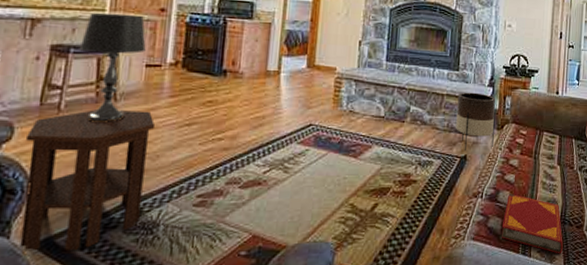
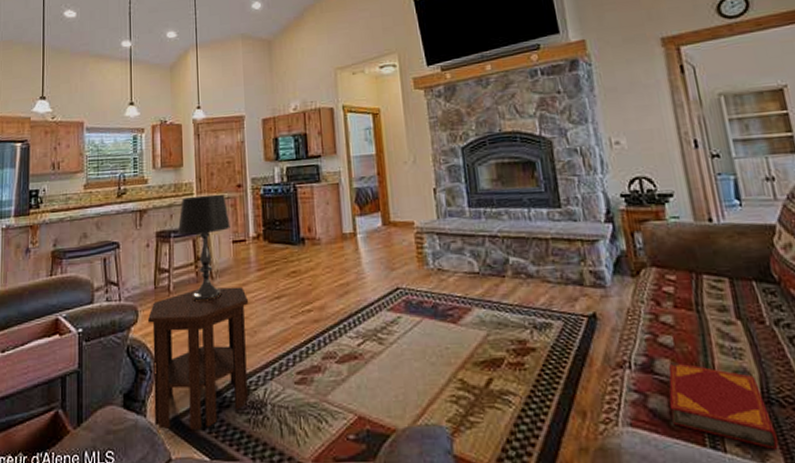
planter: present [456,92,496,150] -> none [567,231,631,307]

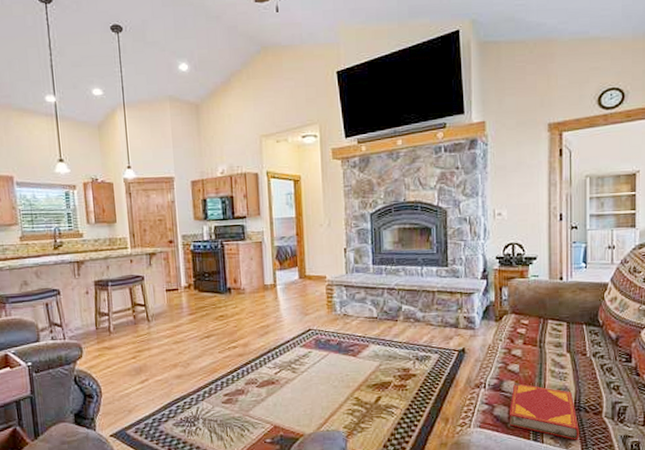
side table: present [148,286,249,430] -> none [92,328,183,439]
table lamp: present [177,194,230,301] -> none [114,248,164,340]

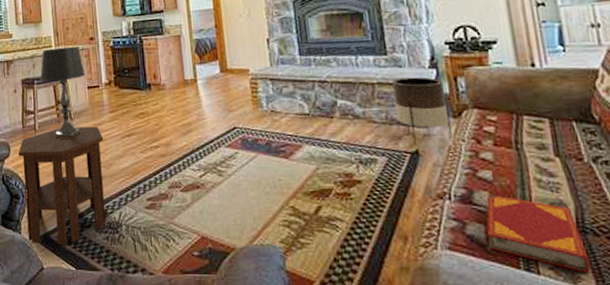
side table: none [92,328,183,439] -> present [18,126,106,245]
table lamp: none [114,248,164,340] -> present [40,46,85,138]
planter: none [450,286,492,344] -> present [392,76,452,145]

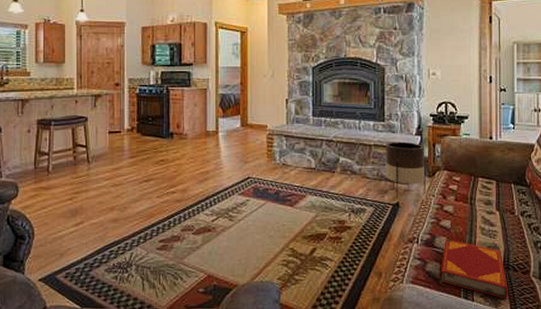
side table: present [18,126,106,245] -> none [28,170,121,284]
table lamp: present [40,46,85,138] -> none [57,90,107,181]

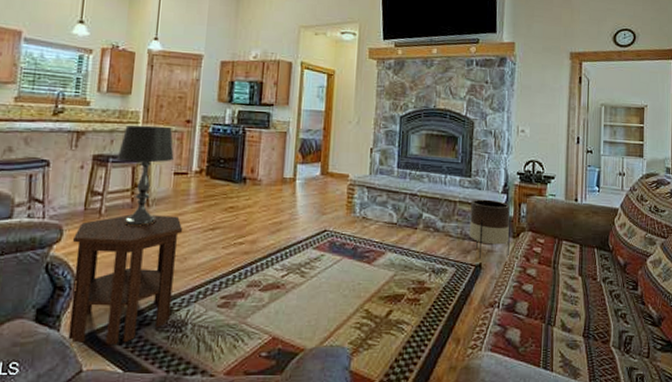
side table: none [28,170,121,284] -> present [68,214,183,344]
table lamp: none [57,90,107,181] -> present [116,125,174,226]
hardback book: present [440,238,508,299] -> none [520,304,588,370]

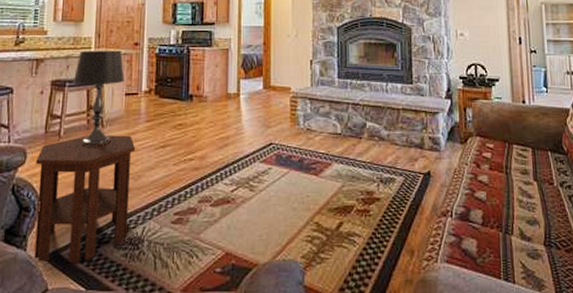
planter: present [469,199,511,259] -> none [414,105,458,166]

